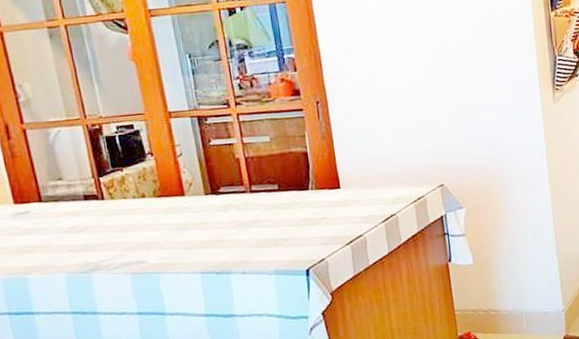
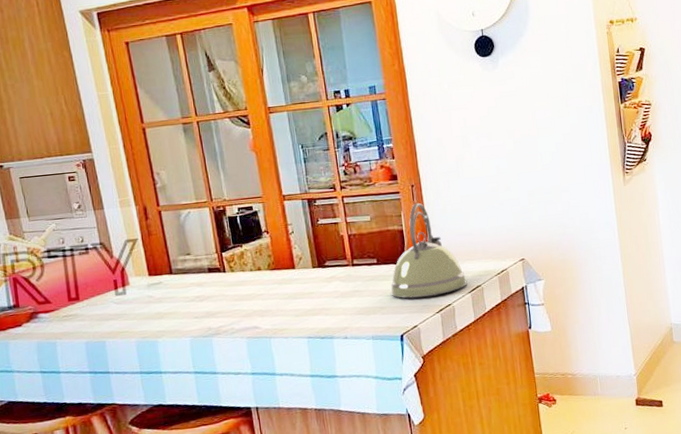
kettle: none [294,121,381,229] -> present [391,202,468,299]

